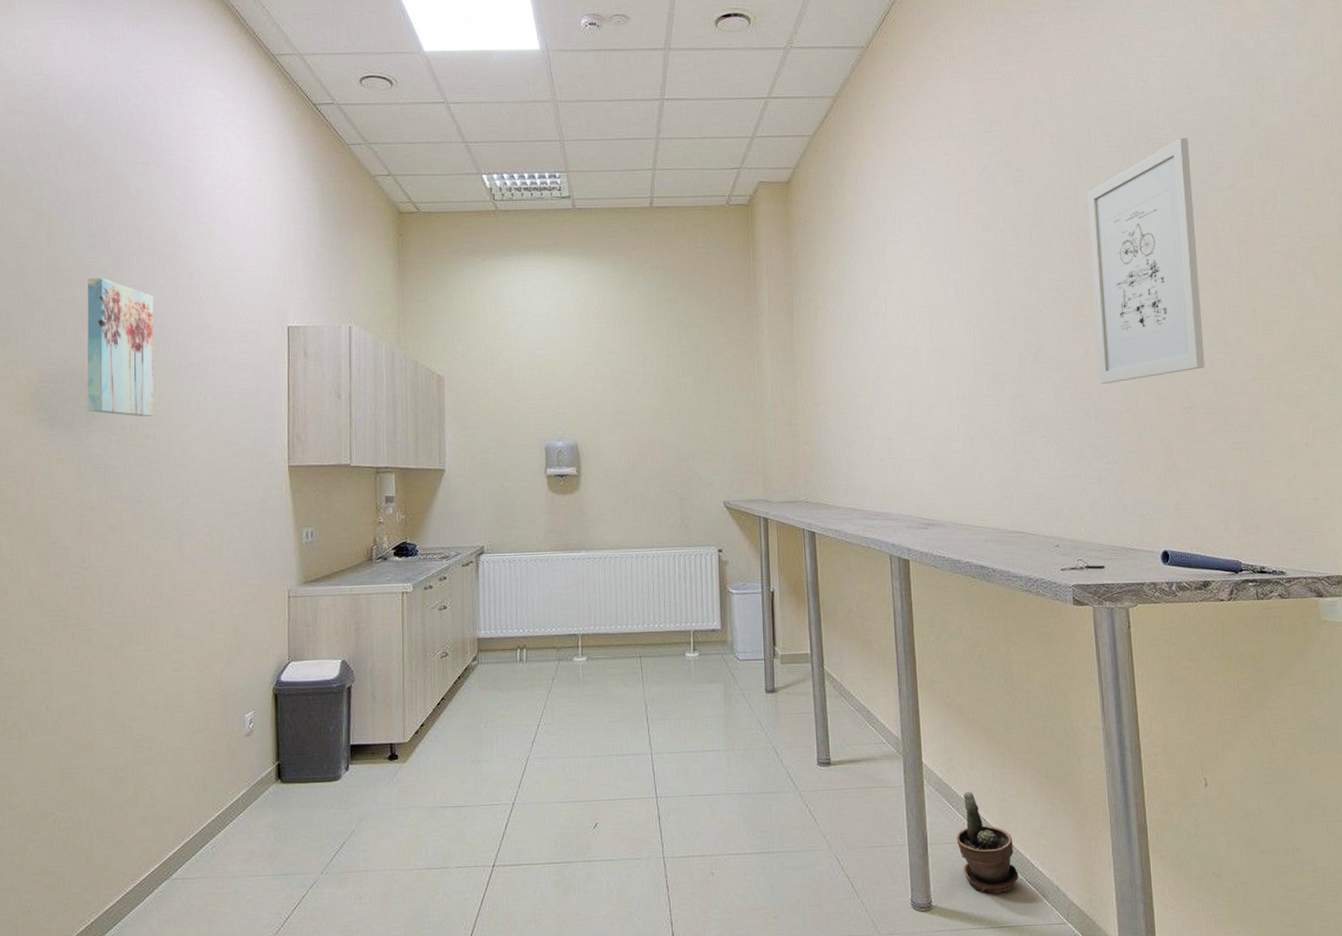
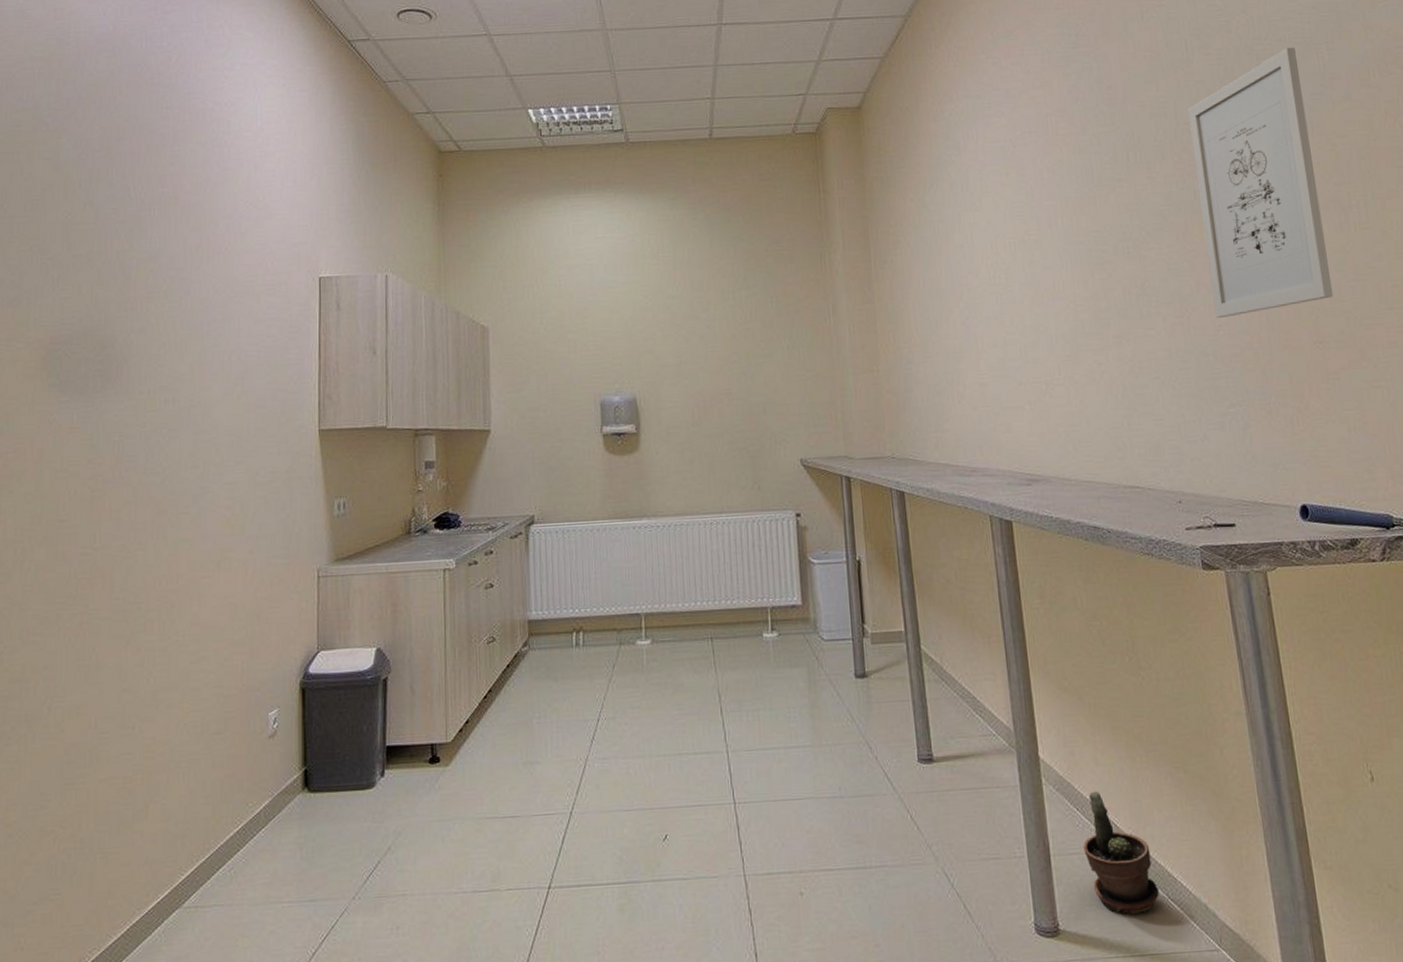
wall art: present [87,277,154,417] -> none [102,230,176,380]

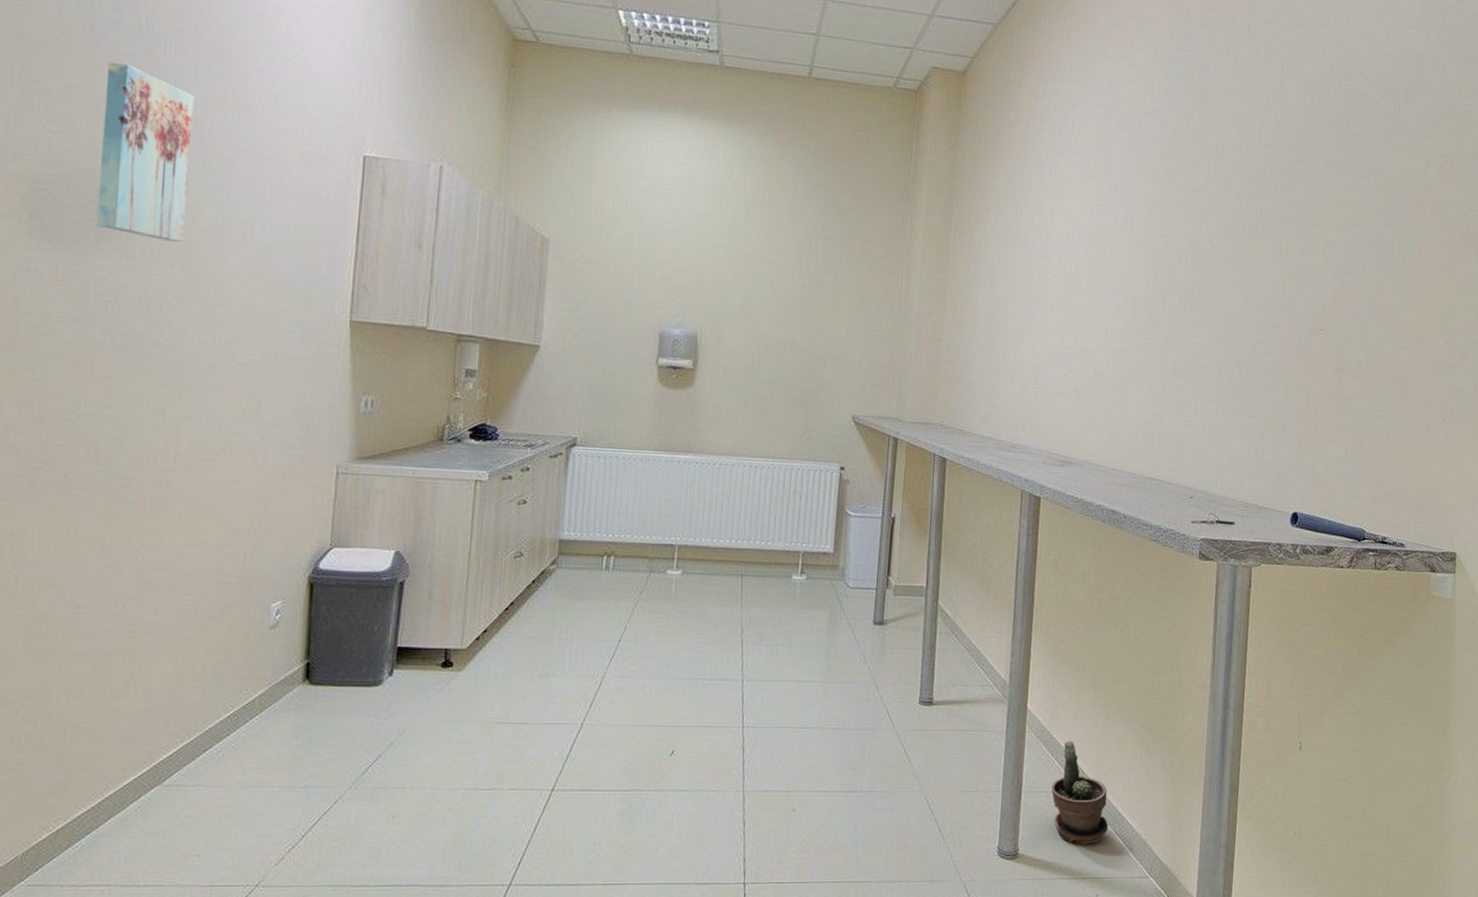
wall art: none [102,230,176,380] -> present [96,61,194,242]
wall art: present [1188,47,1334,318] -> none [1256,87,1378,335]

